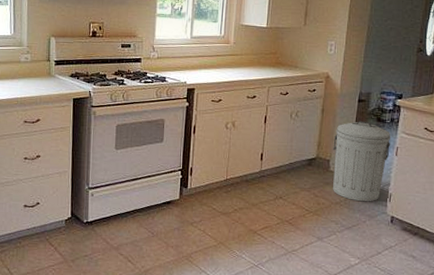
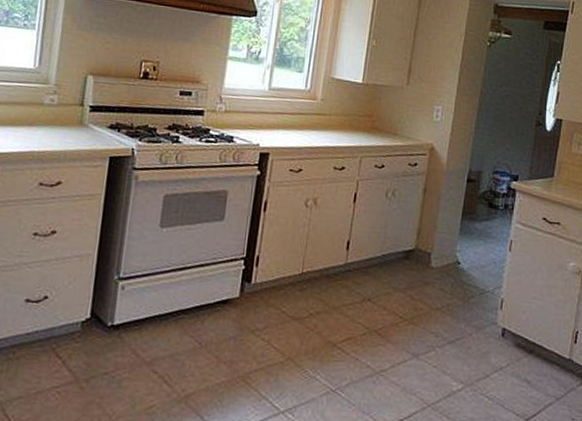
trash can: present [333,121,391,202] -> none [433,205,504,309]

